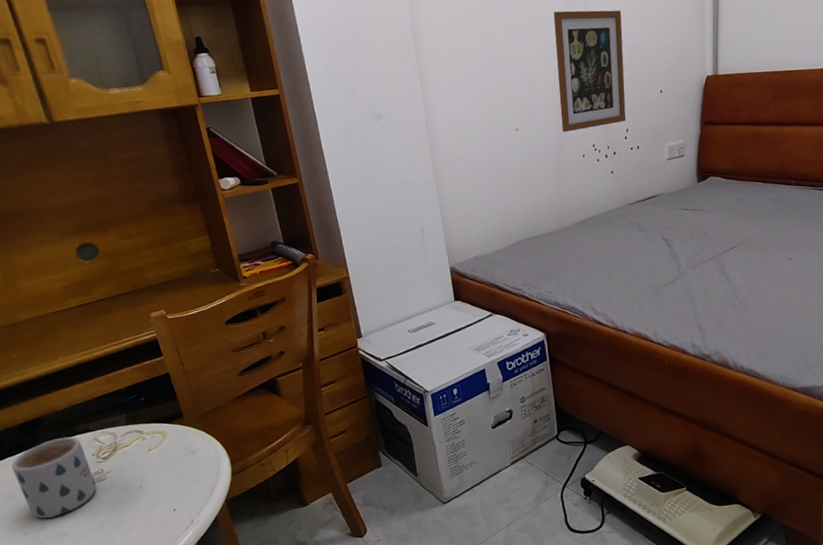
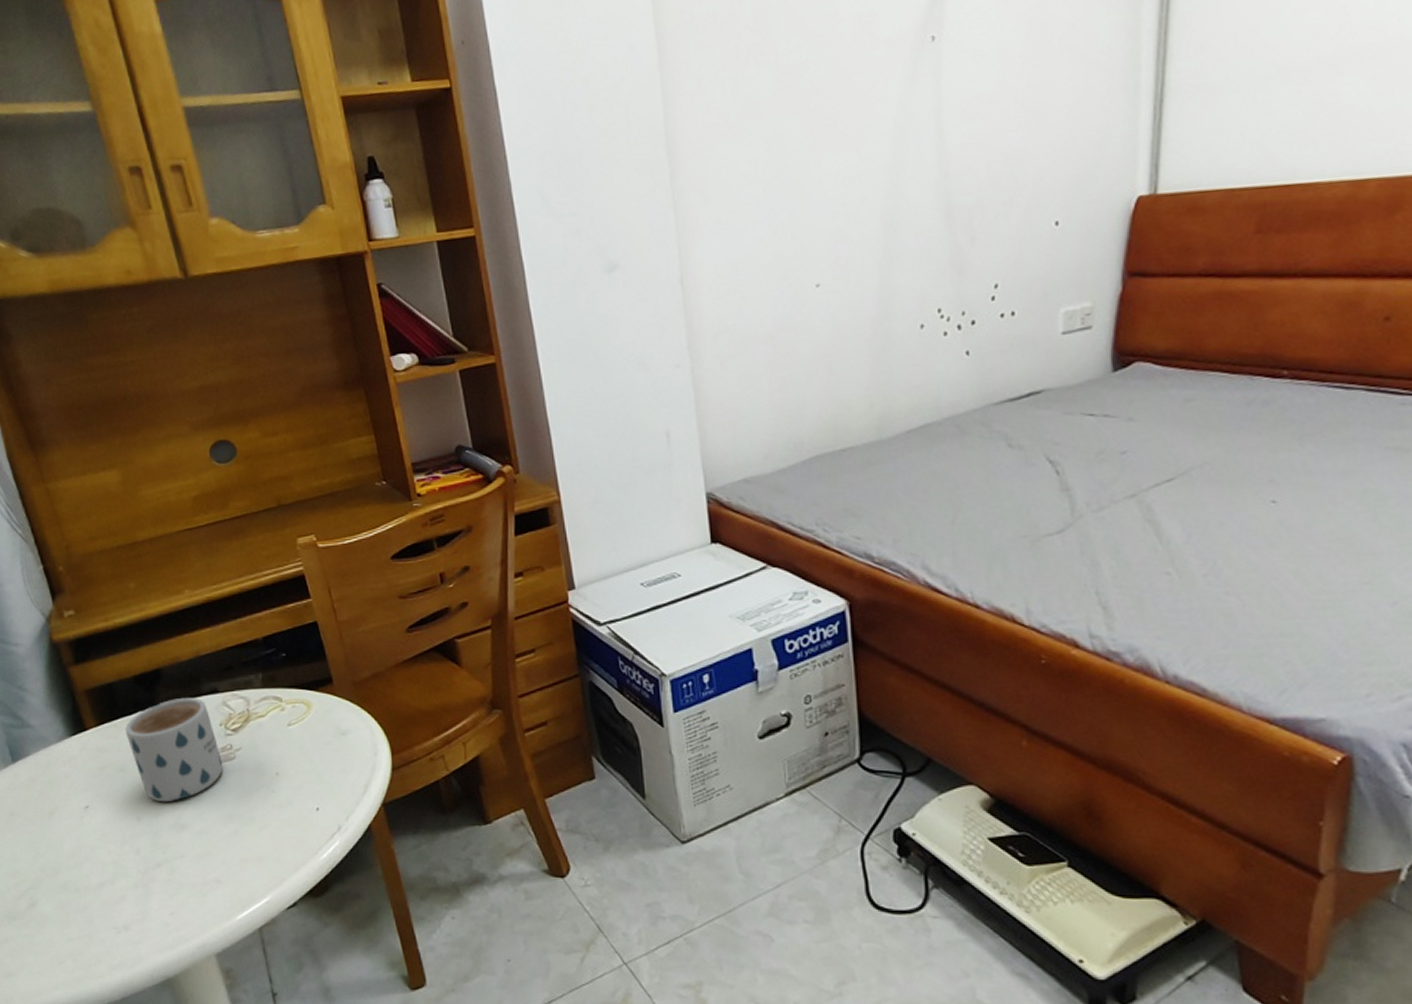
wall art: present [553,10,626,132] -> none [883,94,996,290]

